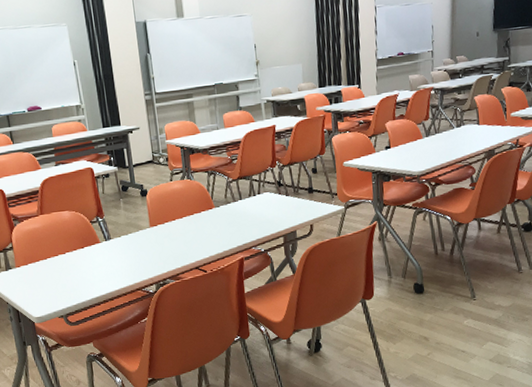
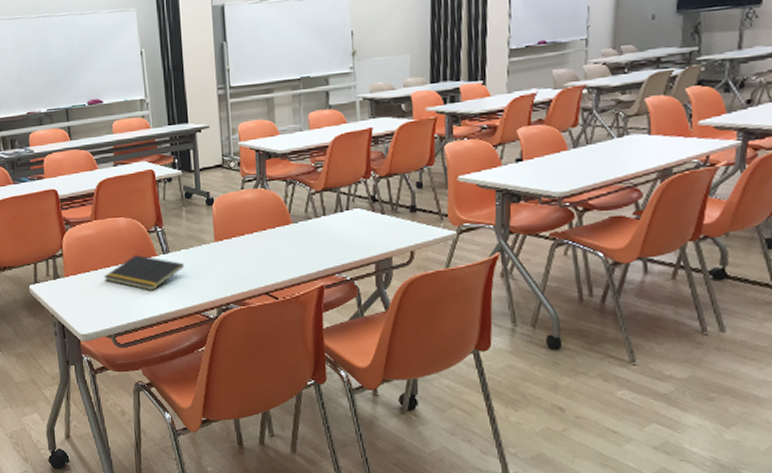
notepad: none [52,243,125,274] -> present [103,254,184,291]

